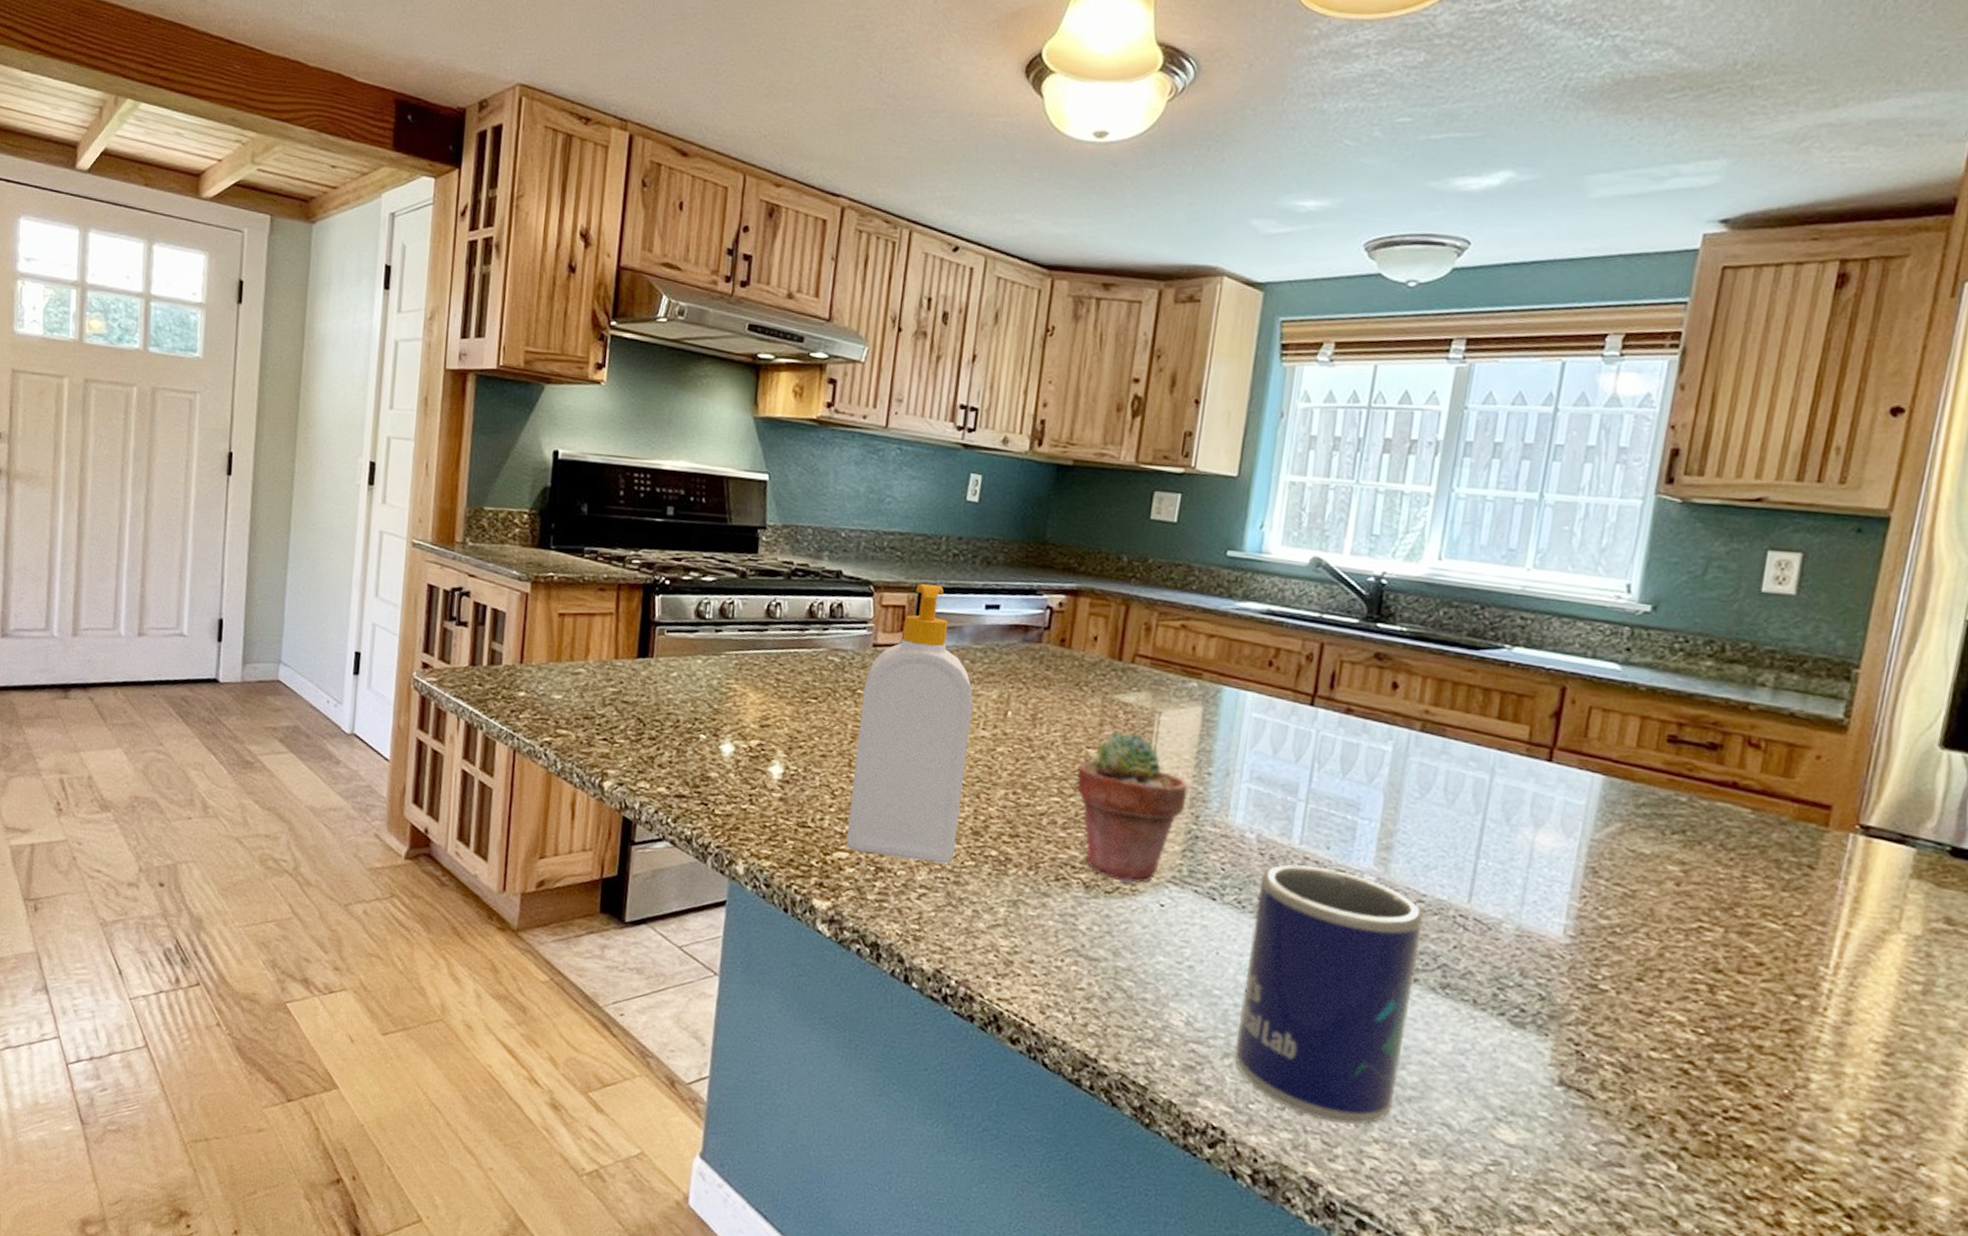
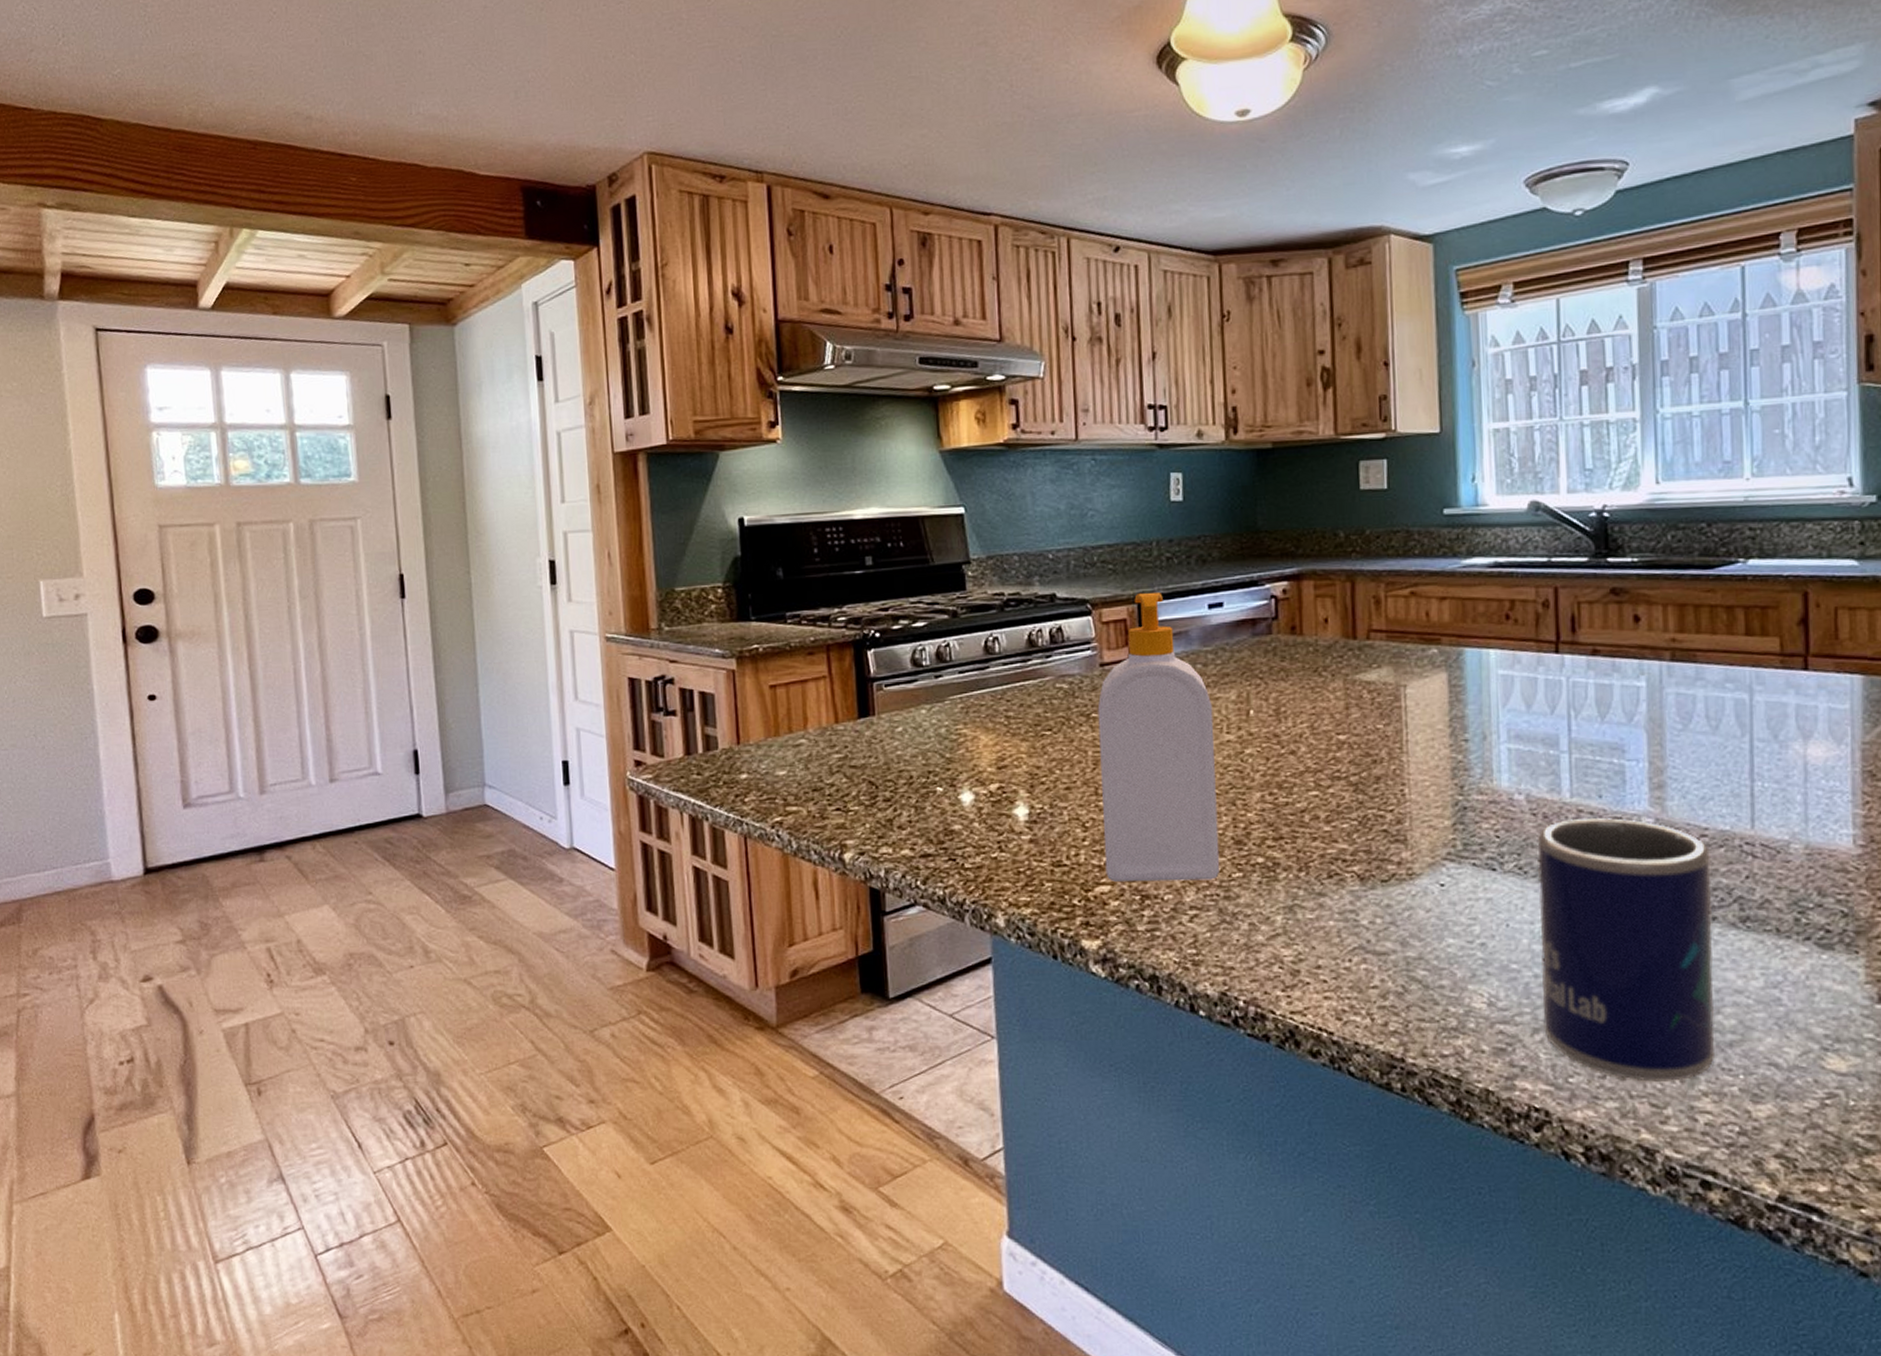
potted succulent: present [1076,731,1188,884] -> none [1330,711,1448,869]

